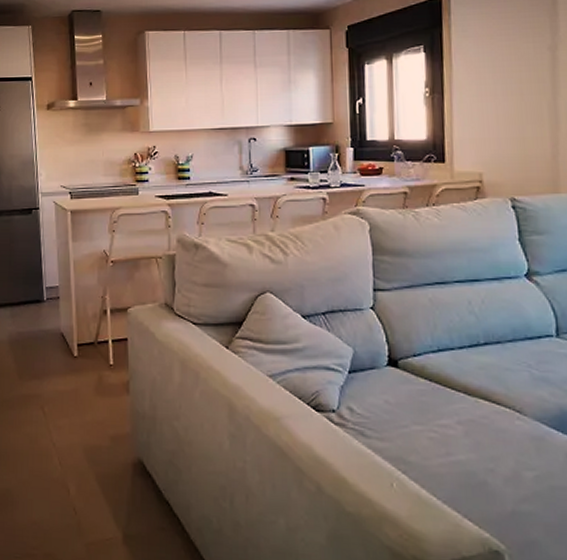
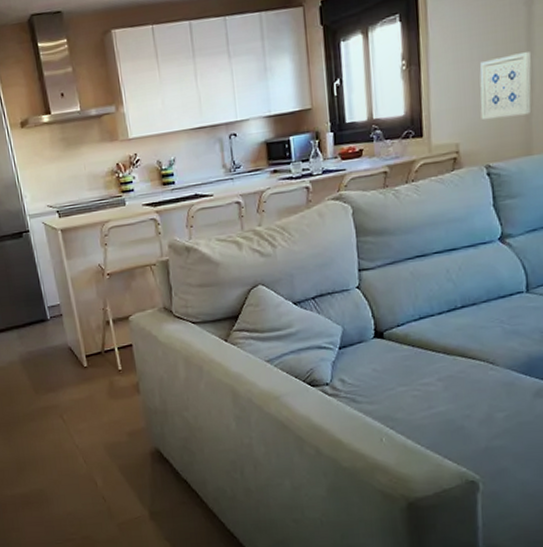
wall art: none [504,93,558,153] -> present [479,52,532,119]

